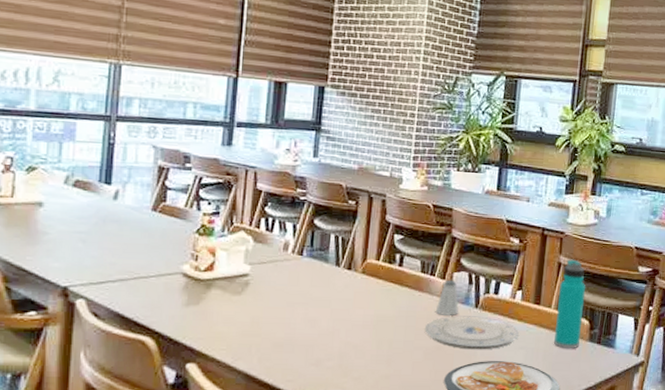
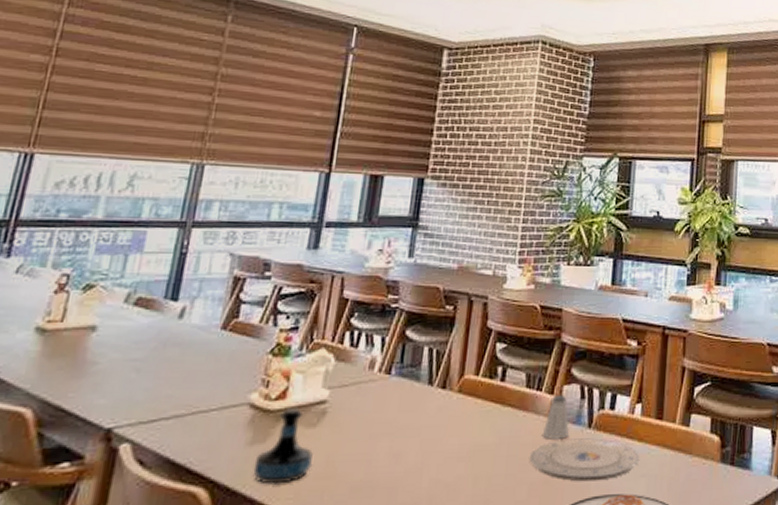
tequila bottle: none [190,278,241,338] -> present [253,407,313,484]
water bottle: present [554,259,585,348] -> none [680,362,714,473]

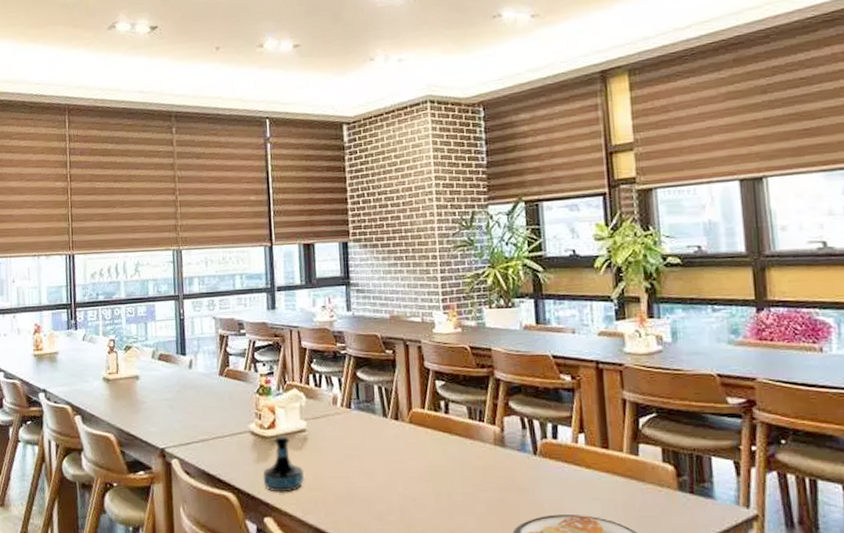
plate: present [529,438,639,482] -> none [482,464,589,502]
saltshaker: present [543,394,569,439] -> none [491,425,516,464]

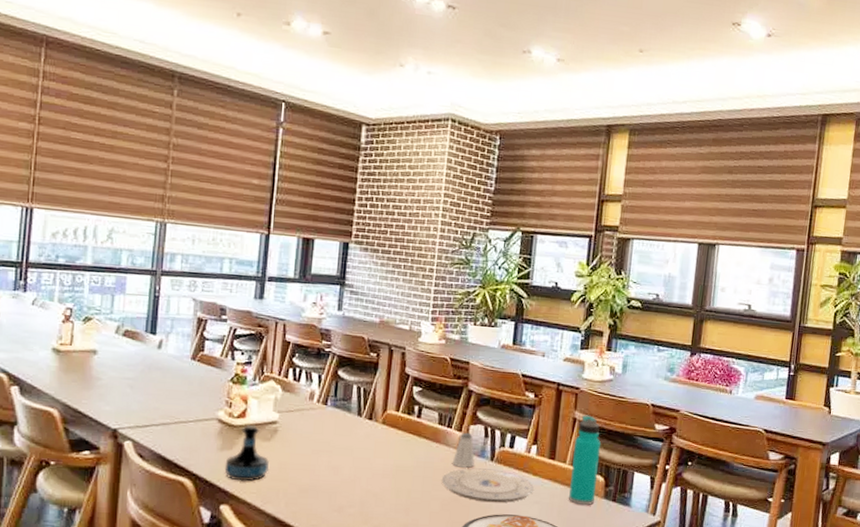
plate: none [482,464,589,502] -> present [441,468,534,503]
saltshaker: none [491,425,516,464] -> present [453,432,475,468]
water bottle: none [628,394,666,499] -> present [569,415,601,505]

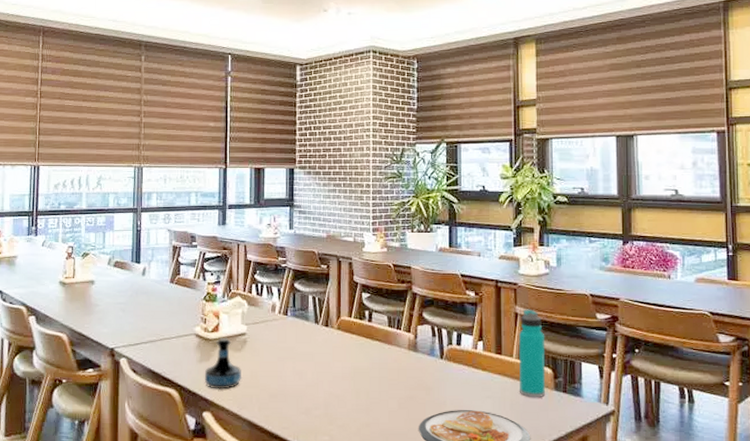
plate: present [441,468,534,503] -> none [396,366,484,399]
saltshaker: present [453,432,475,468] -> none [405,333,425,366]

